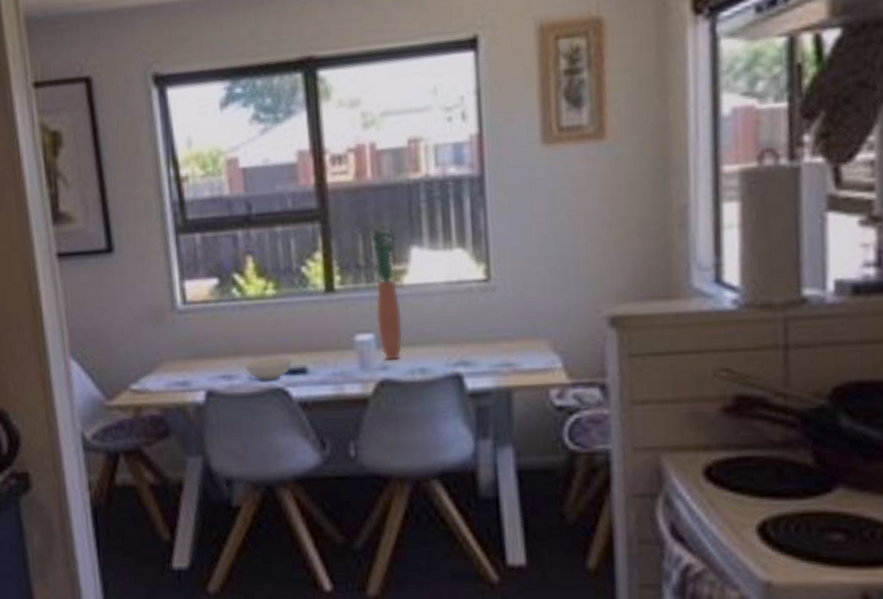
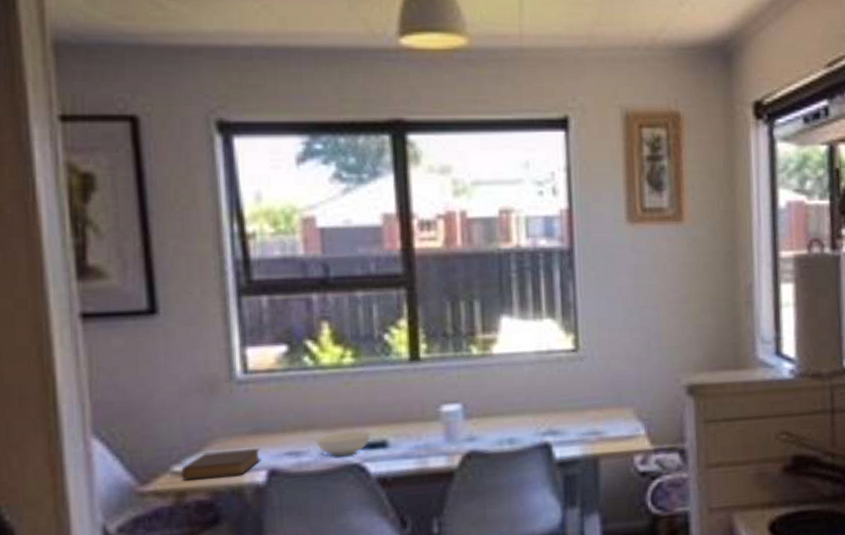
book: none [137,371,200,398] -> present [181,448,261,481]
vase: present [369,225,403,360] -> none [458,293,491,431]

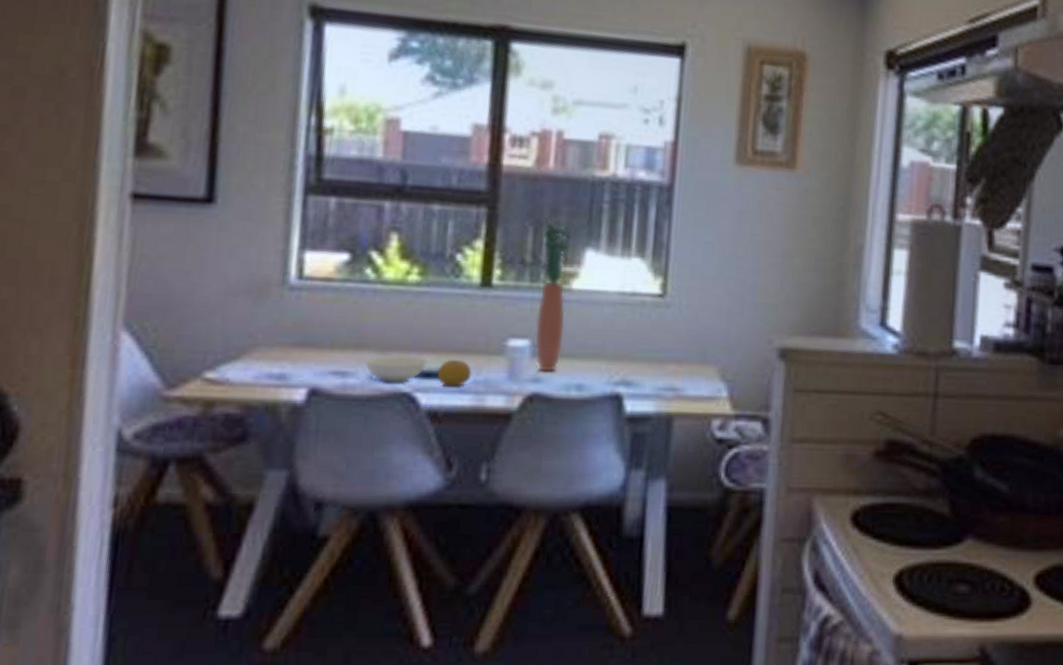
book: present [181,448,261,481] -> none [212,360,305,391]
fruit: none [382,428,413,454] -> present [437,359,472,387]
vase: none [458,293,491,431] -> present [535,220,571,372]

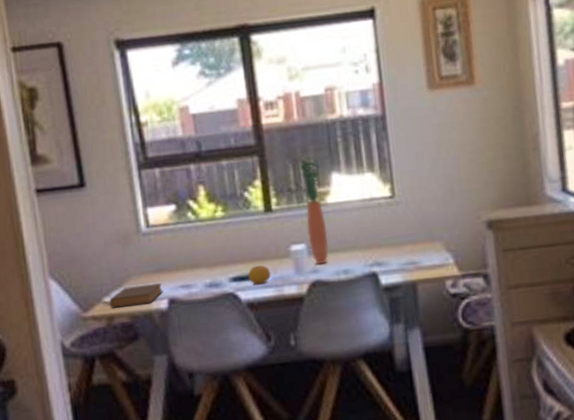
book: none [212,360,305,391] -> present [109,283,164,308]
bowl: present [364,356,428,383] -> none [200,267,240,288]

